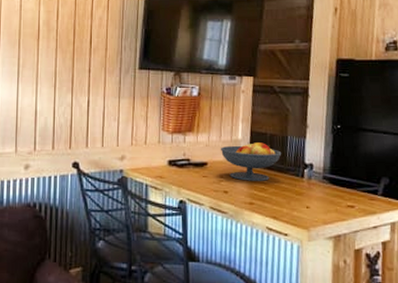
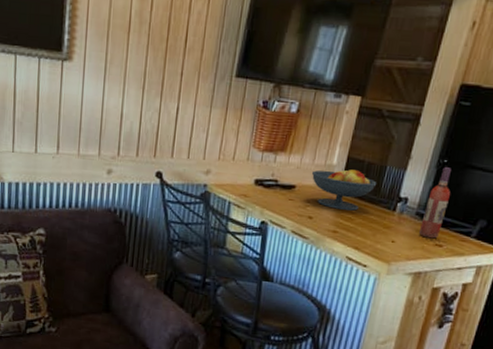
wine bottle: none [329,132,351,200] -> present [418,167,451,239]

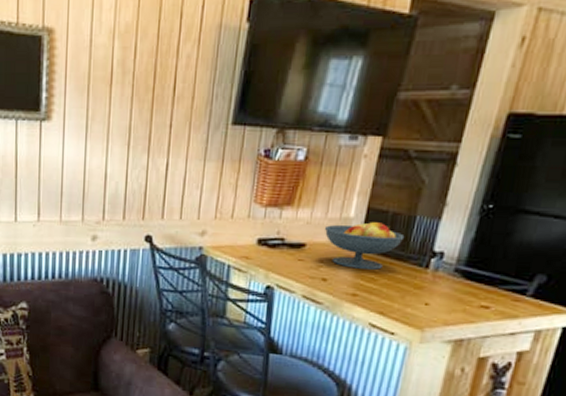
wine bottle: present [418,167,451,239] -> none [458,214,499,299]

